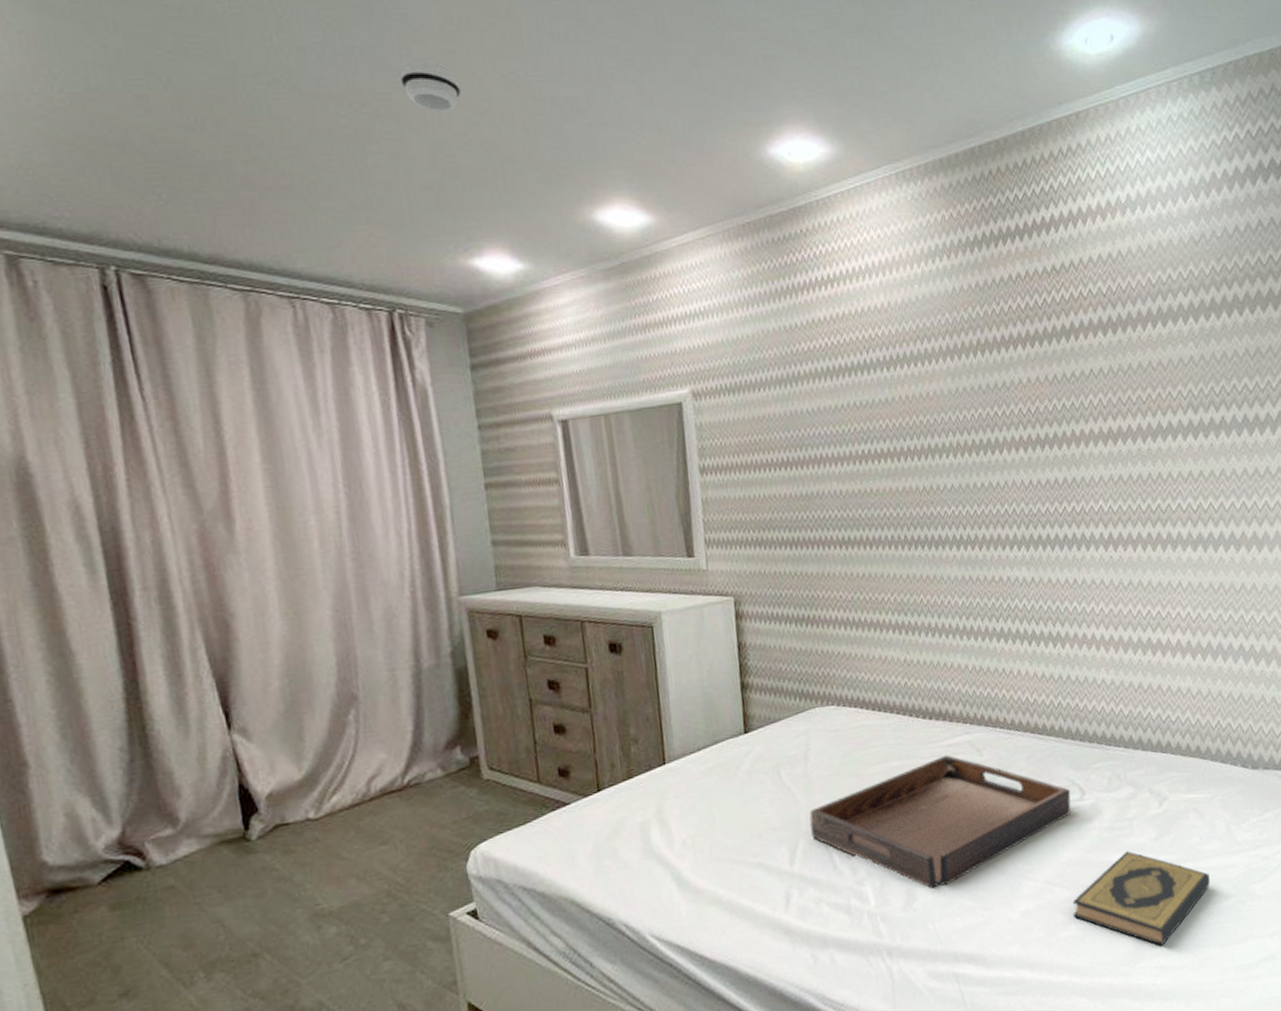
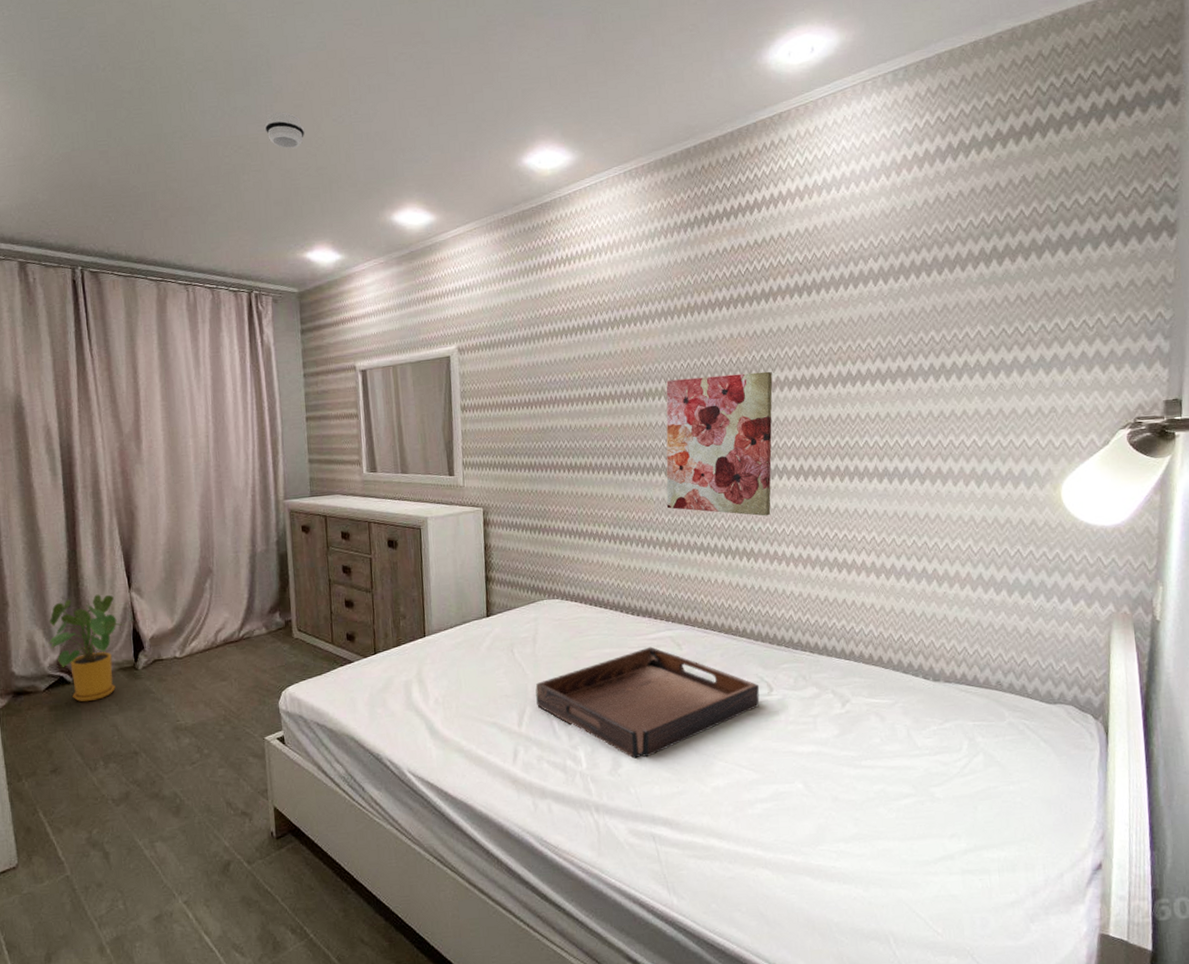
house plant: none [100,740,228,894] -> present [48,594,127,702]
wall art: none [955,423,1078,594] -> present [666,371,773,516]
hardback book: present [1072,851,1210,946] -> none [758,744,890,833]

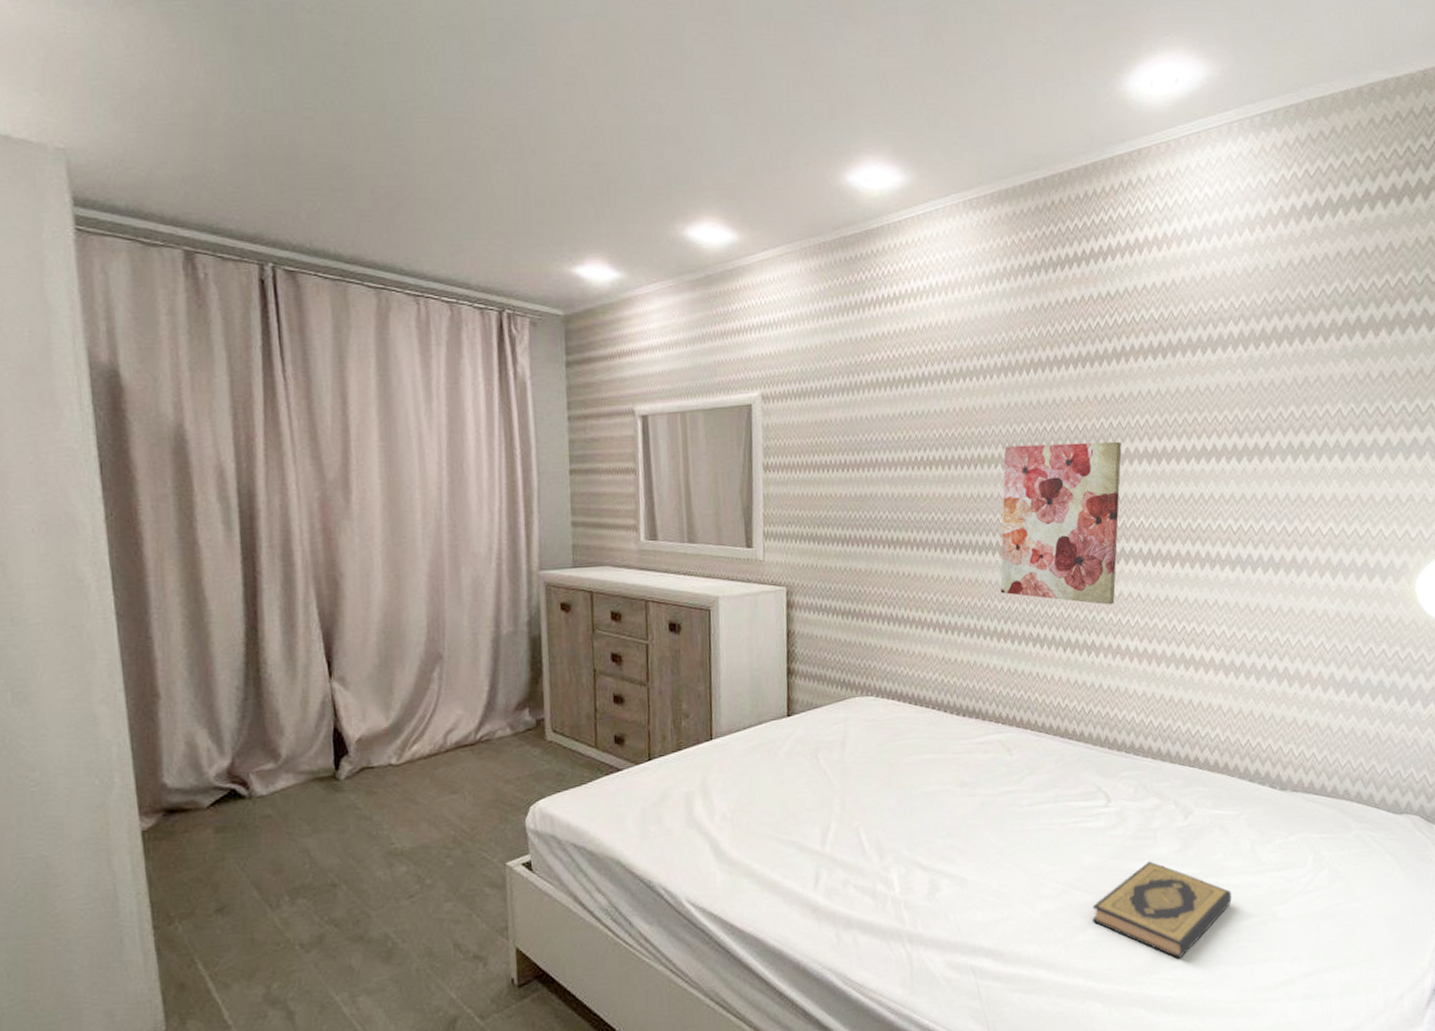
house plant: present [48,594,127,702] -> none [215,684,325,822]
smoke detector: present [264,111,305,149] -> none [525,88,578,137]
serving tray: present [535,646,760,759] -> none [843,752,1097,881]
hardback book: none [758,744,890,833] -> present [1091,861,1232,959]

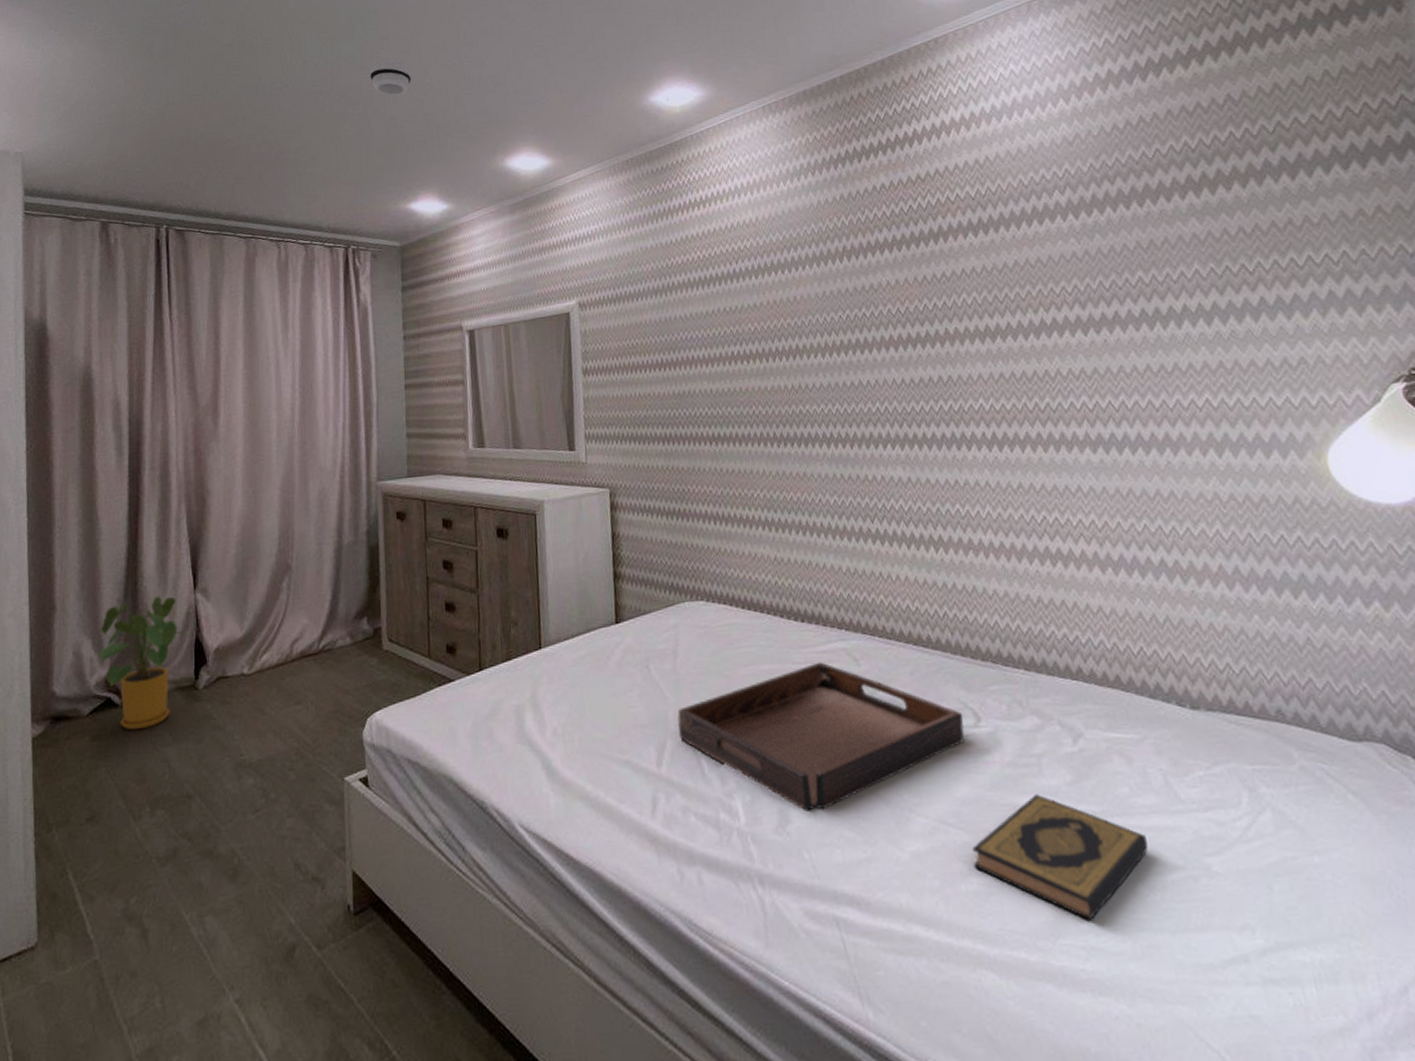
house plant: none [215,684,325,822] -> present [97,596,188,731]
smoke detector: none [525,88,578,137] -> present [369,58,412,96]
serving tray: none [843,752,1097,881] -> present [677,662,965,812]
wall art: present [1000,441,1122,605] -> none [823,322,960,496]

